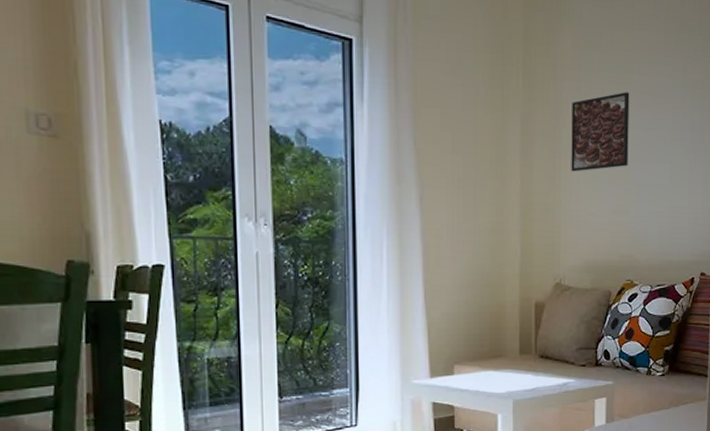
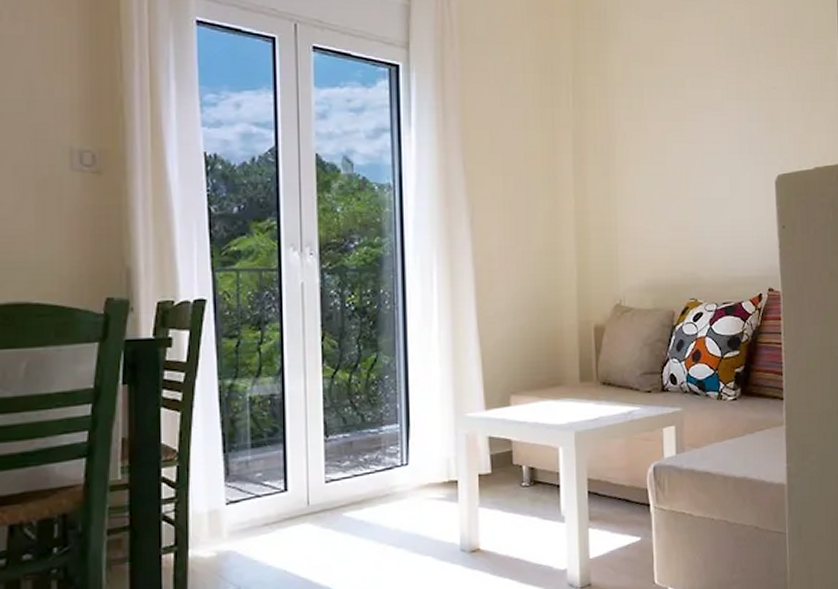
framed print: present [571,92,630,172] -> none [624,106,686,189]

